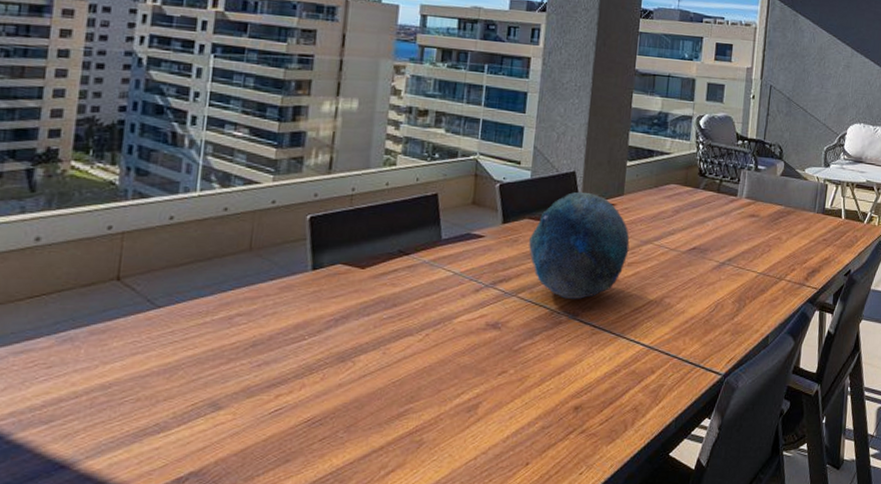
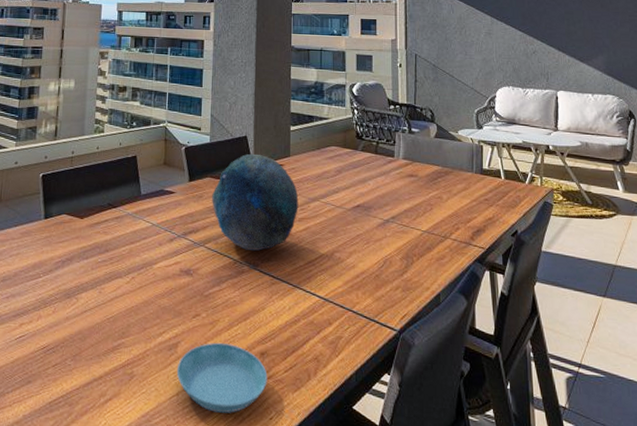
saucer: none [475,399,581,473] -> present [176,342,268,413]

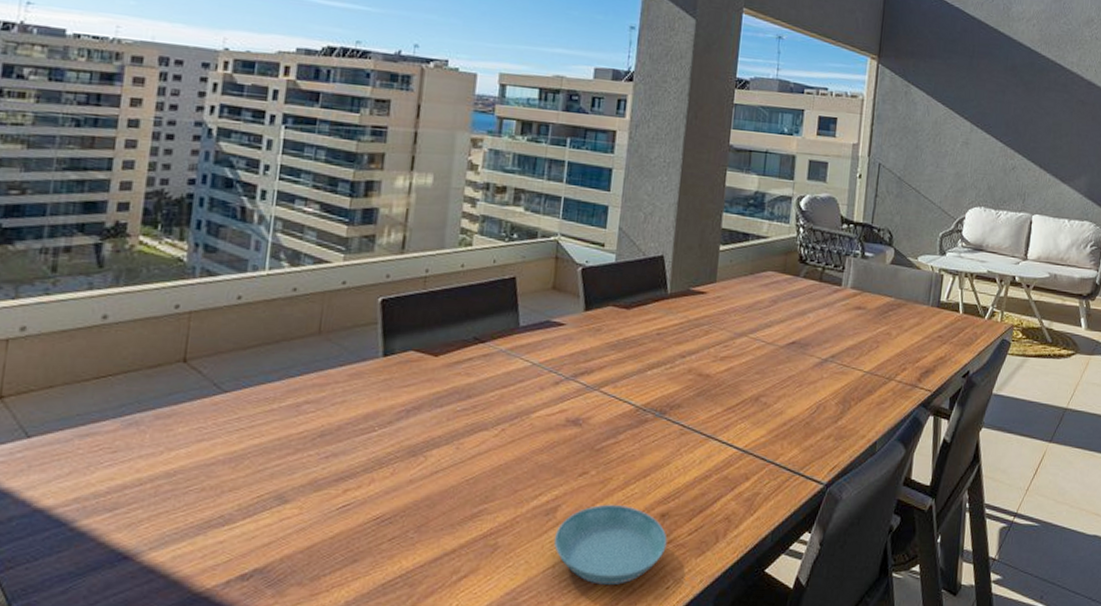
decorative bowl: present [211,153,299,251] -> none [612,277,723,395]

